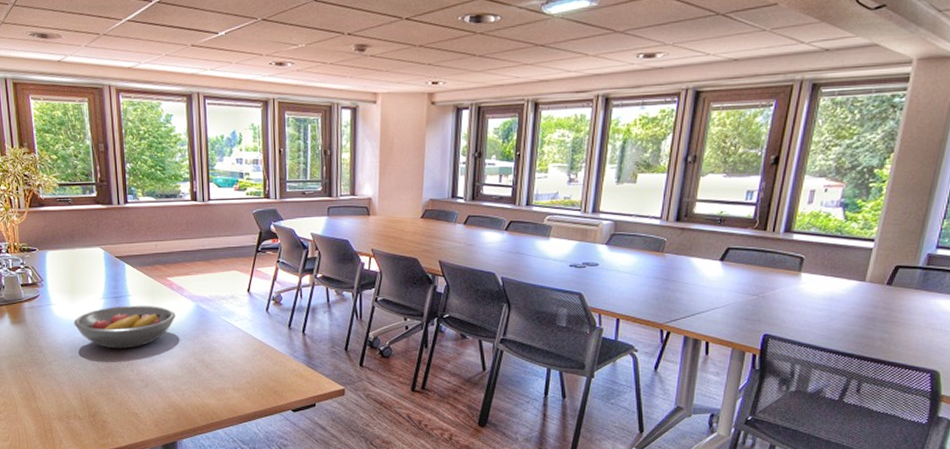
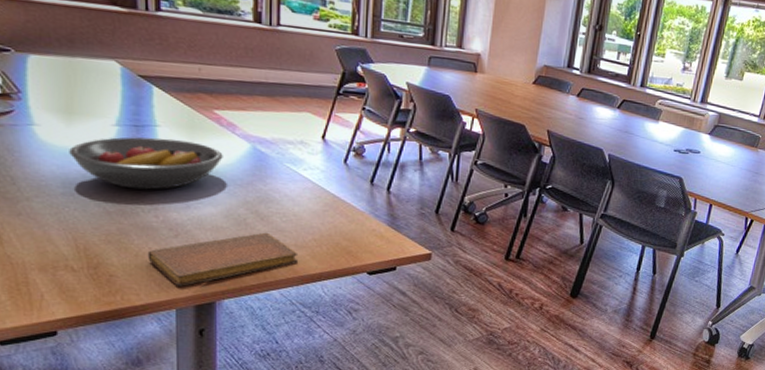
notebook: none [127,378,236,429] -> present [147,232,297,286]

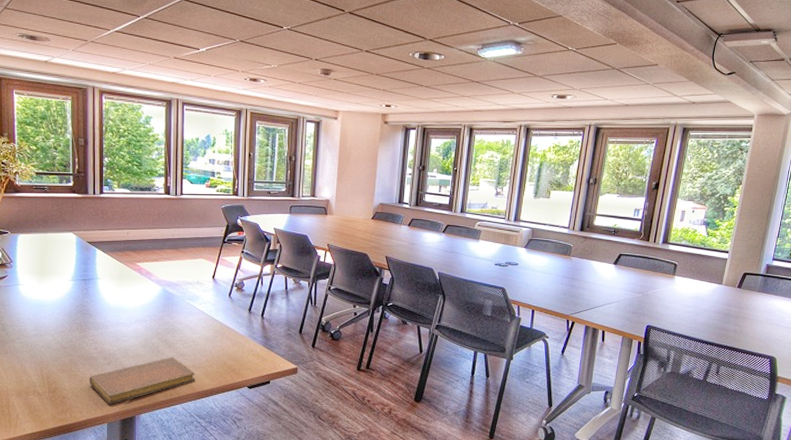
fruit bowl: present [69,137,223,190] -> none [41,287,143,328]

